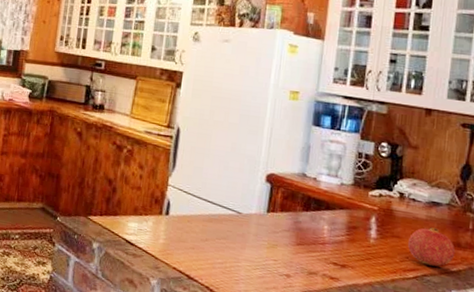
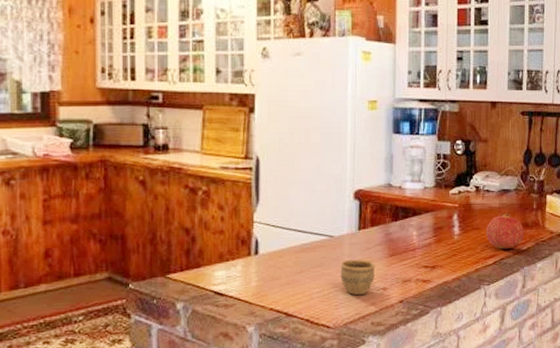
cup: none [244,238,281,277] -> present [340,259,376,296]

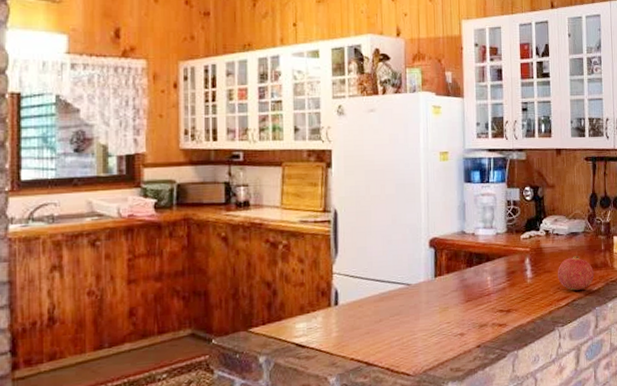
cup: present [340,259,376,296] -> none [418,306,452,342]

